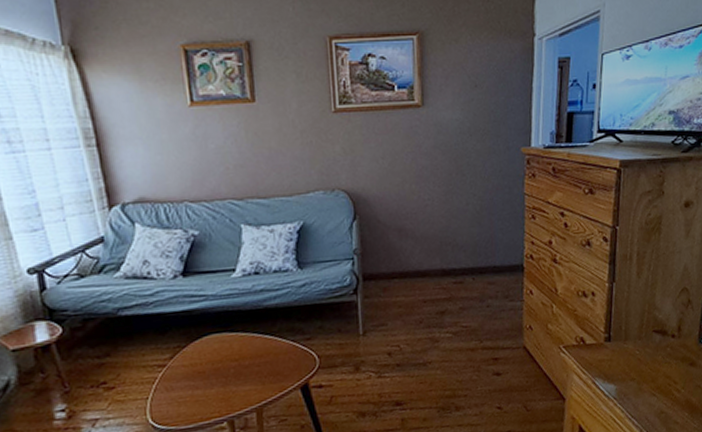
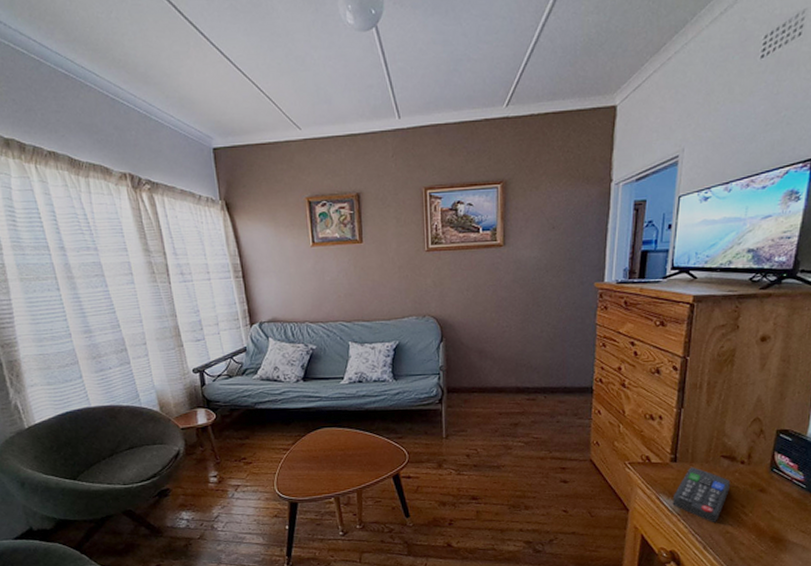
remote control: none [608,345,663,404] -> present [672,467,731,524]

